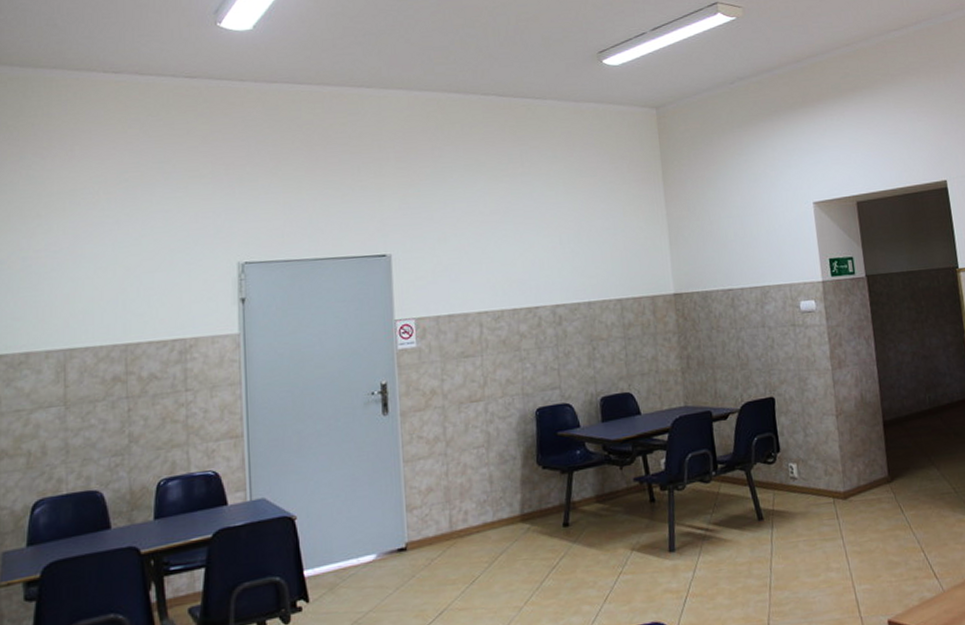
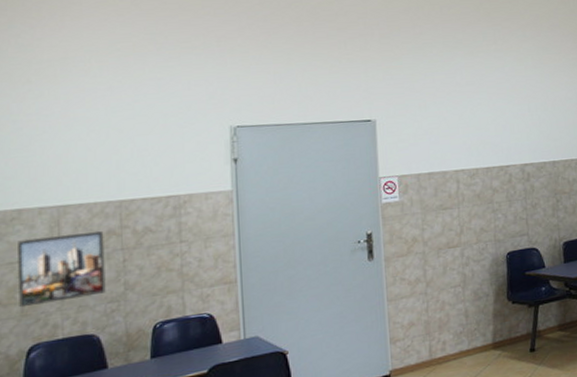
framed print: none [23,376,110,459] -> present [16,230,106,308]

